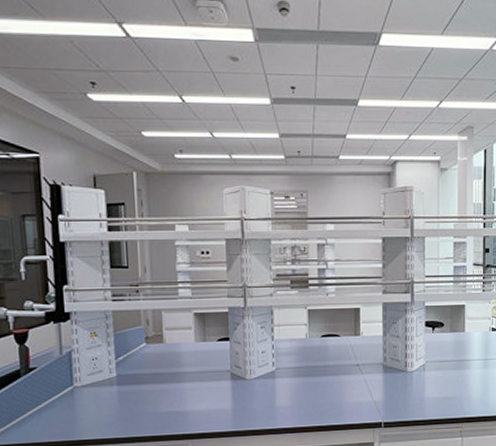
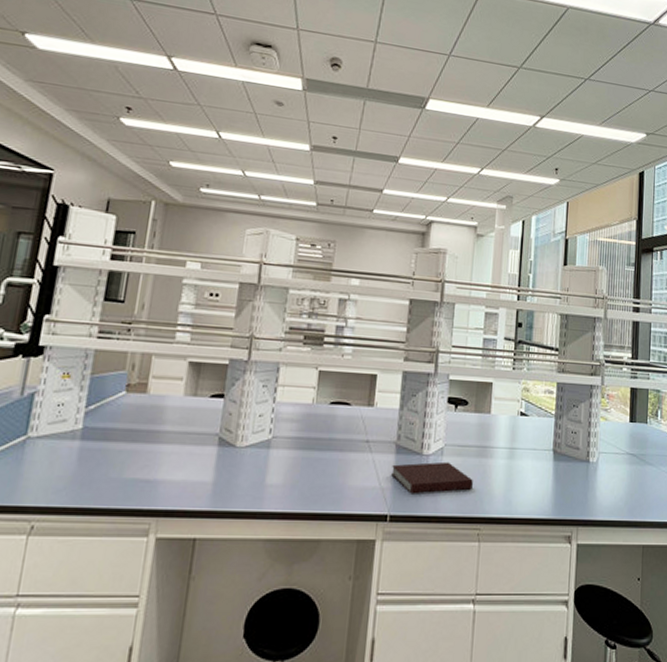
notebook: none [381,375,453,404] -> present [391,461,473,494]

